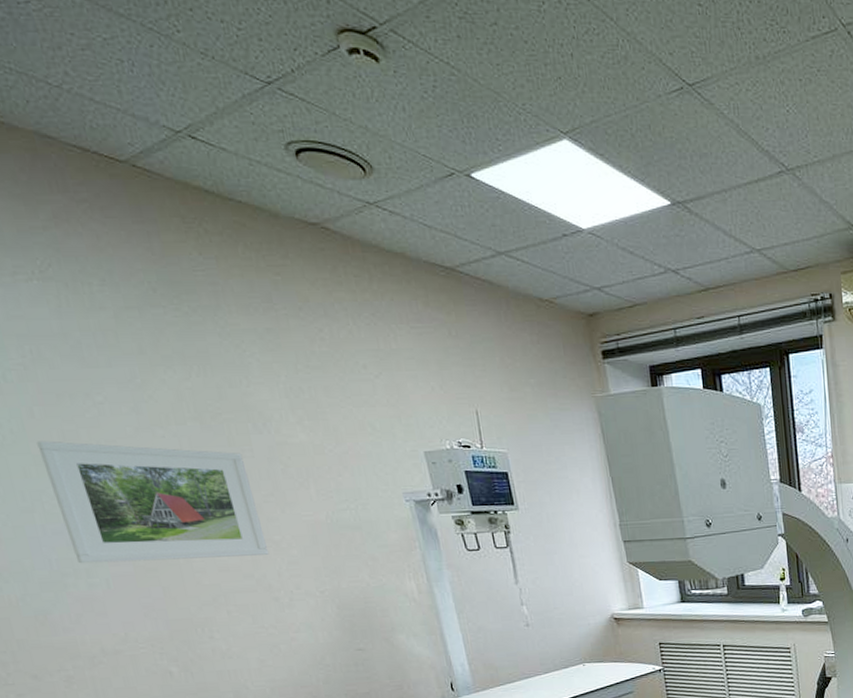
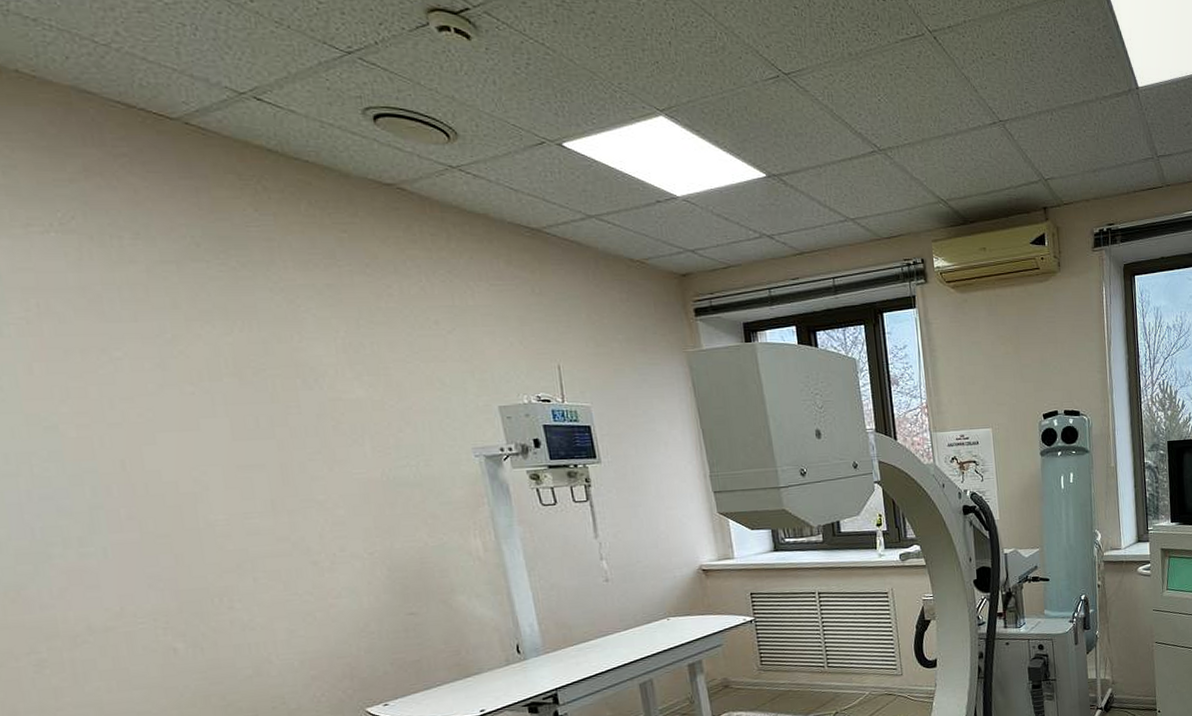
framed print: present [36,440,270,564] -> none [32,399,311,532]

